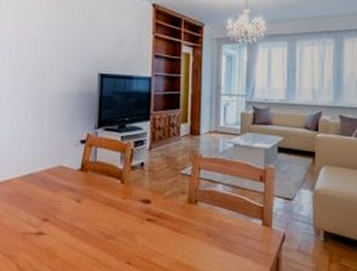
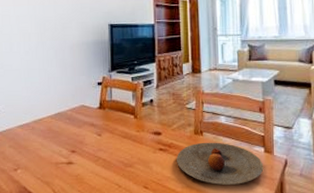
plate: none [166,213,261,260] -> present [177,142,264,185]

